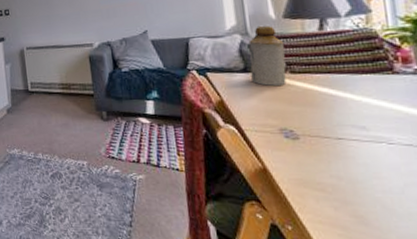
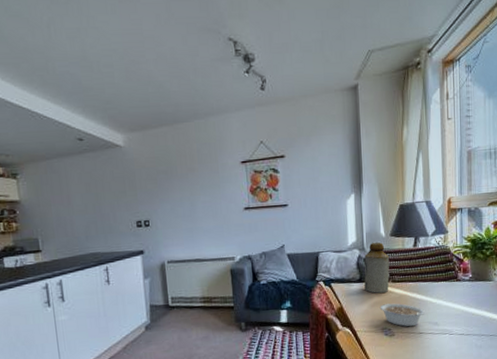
legume: none [274,99,344,130] -> present [379,303,425,327]

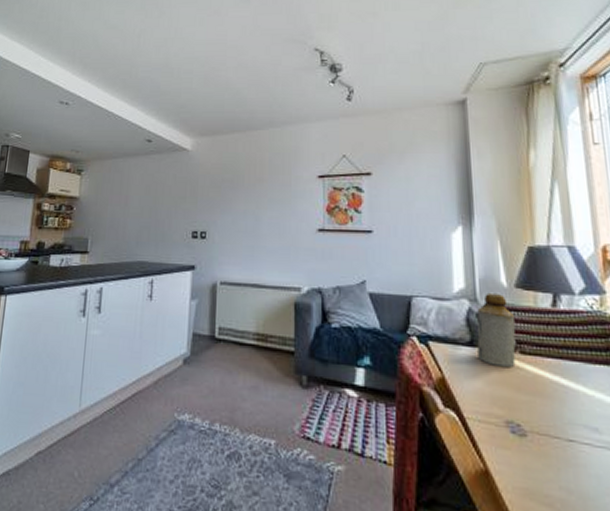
legume: present [379,303,425,327] -> none [501,384,576,428]

